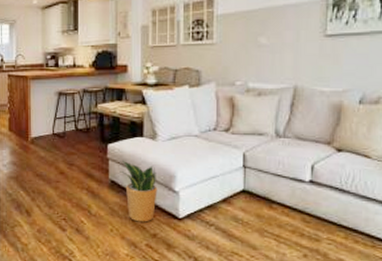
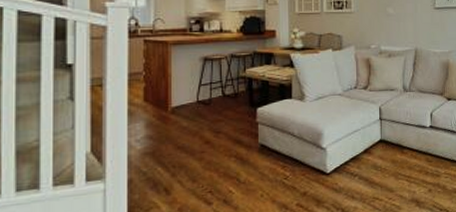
potted plant: present [120,160,158,222] -> none [269,122,307,183]

